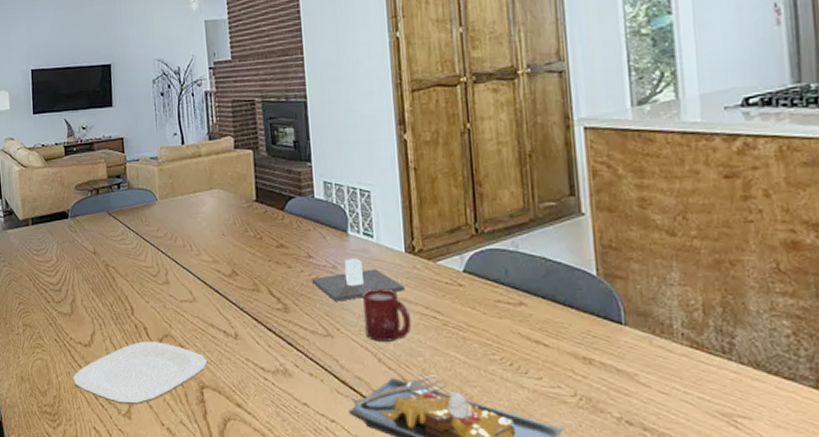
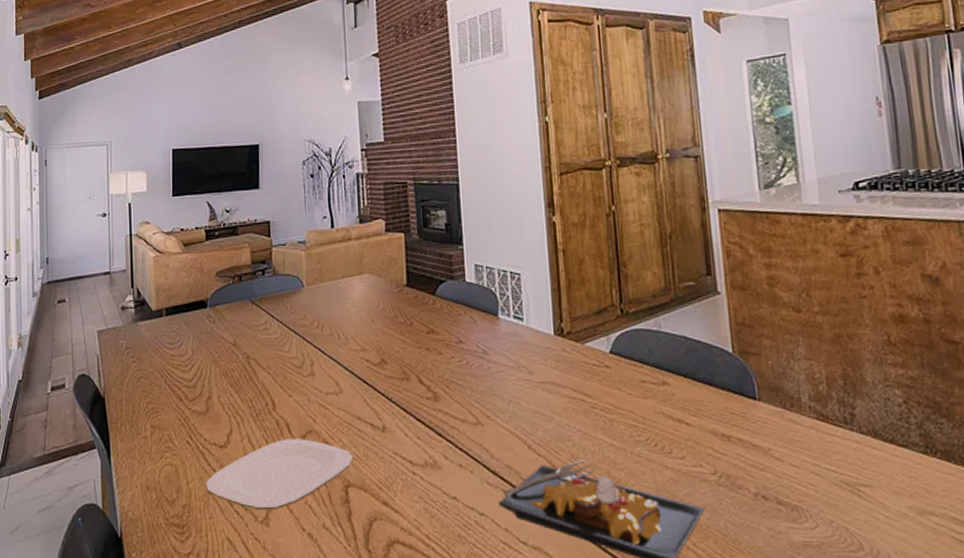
candle: present [312,258,404,301] -> none [462,342,554,388]
cup: present [363,288,412,342] -> none [513,372,561,427]

